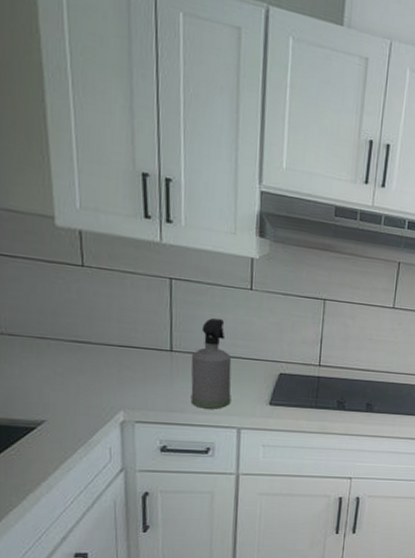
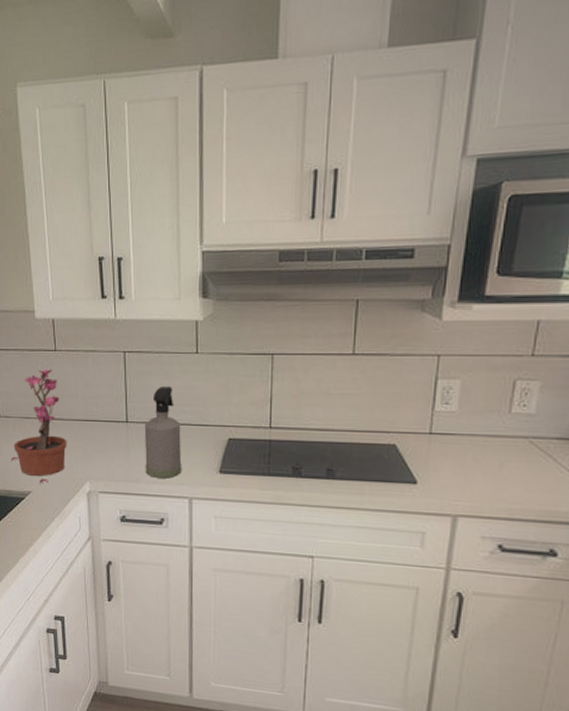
potted plant: none [17,285,96,412] -> present [11,369,67,484]

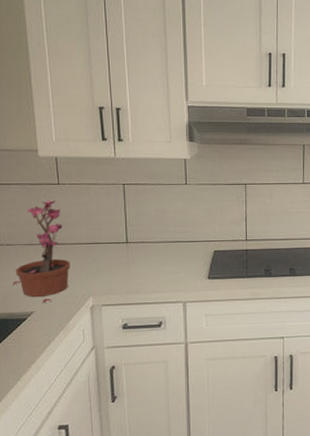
spray bottle: present [144,387,182,479] -> none [142,212,176,288]

